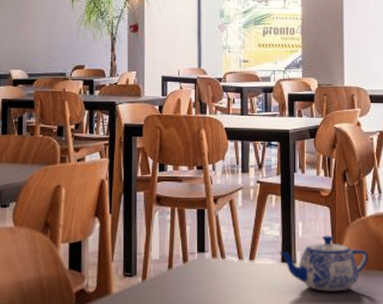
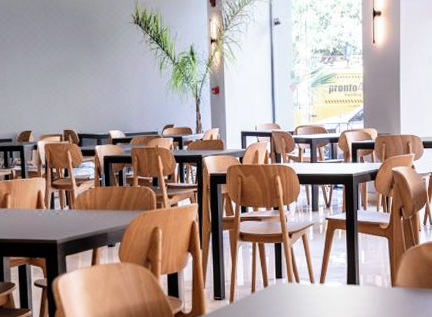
teapot: present [279,235,369,292] -> none [345,261,421,307]

